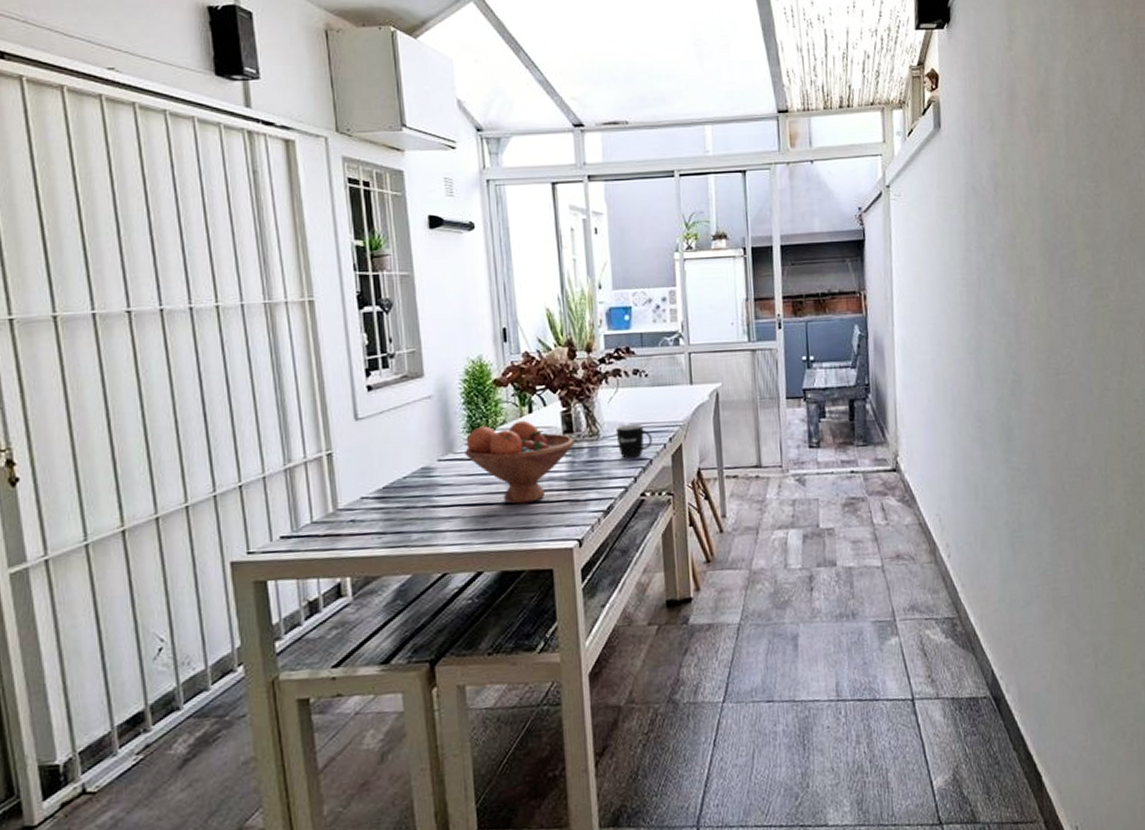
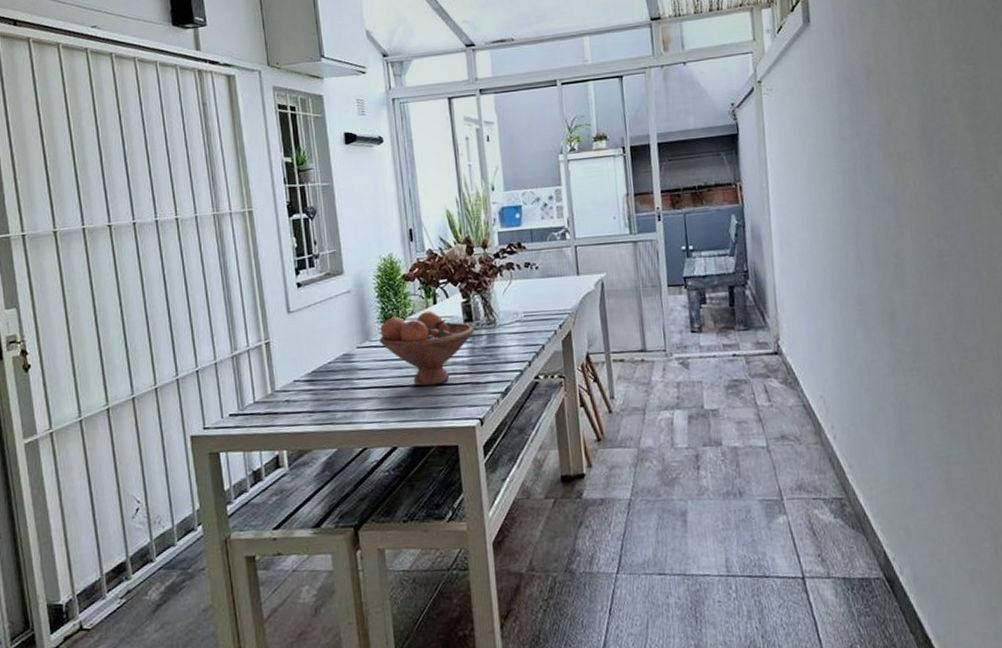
mug: present [615,423,652,459] -> none [510,312,544,345]

